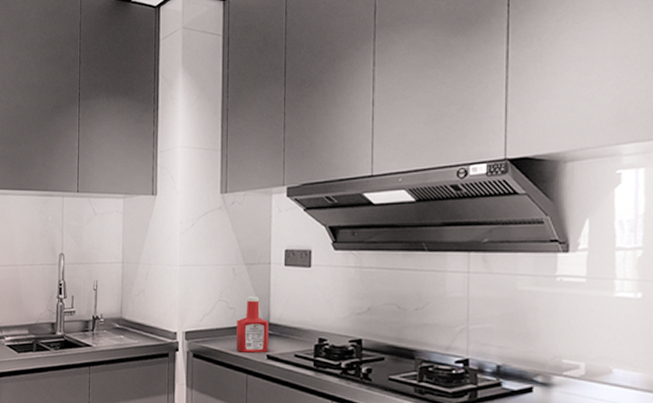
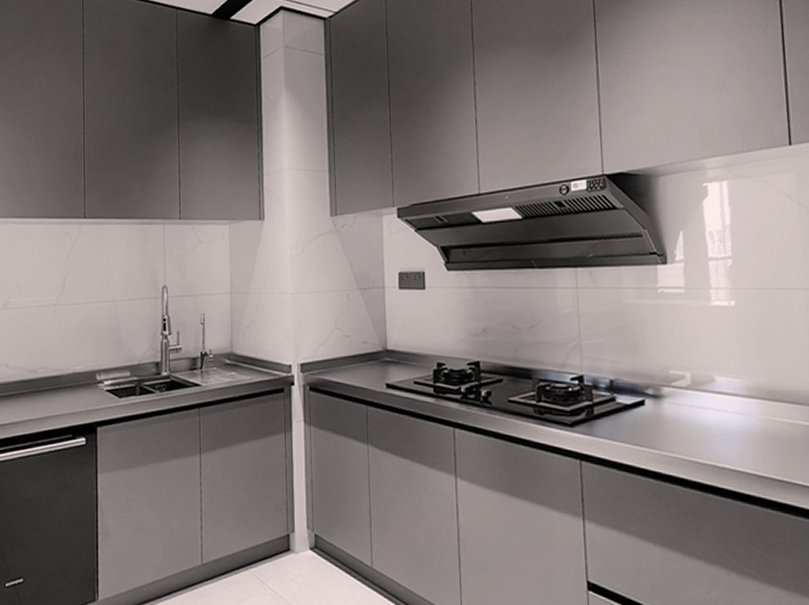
ketchup bottle: present [236,297,268,353] -> none [353,323,387,382]

